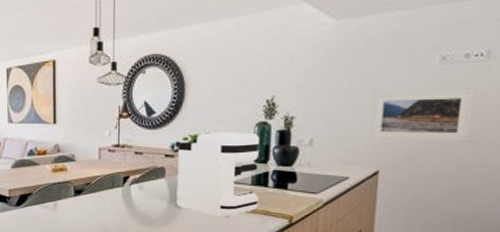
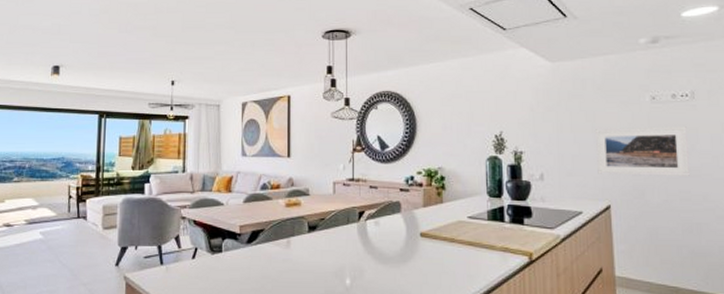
coffee maker: present [176,132,259,218] -> none [413,166,496,255]

